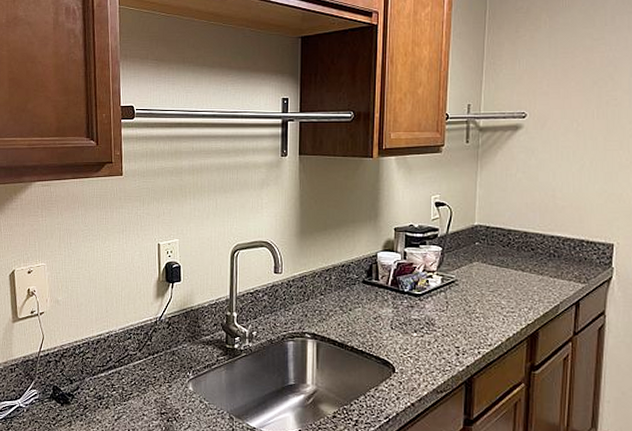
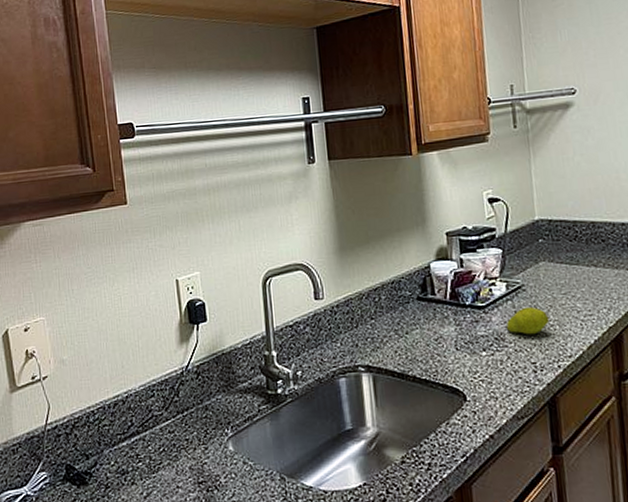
fruit: none [437,299,476,324] -> present [506,306,550,335]

